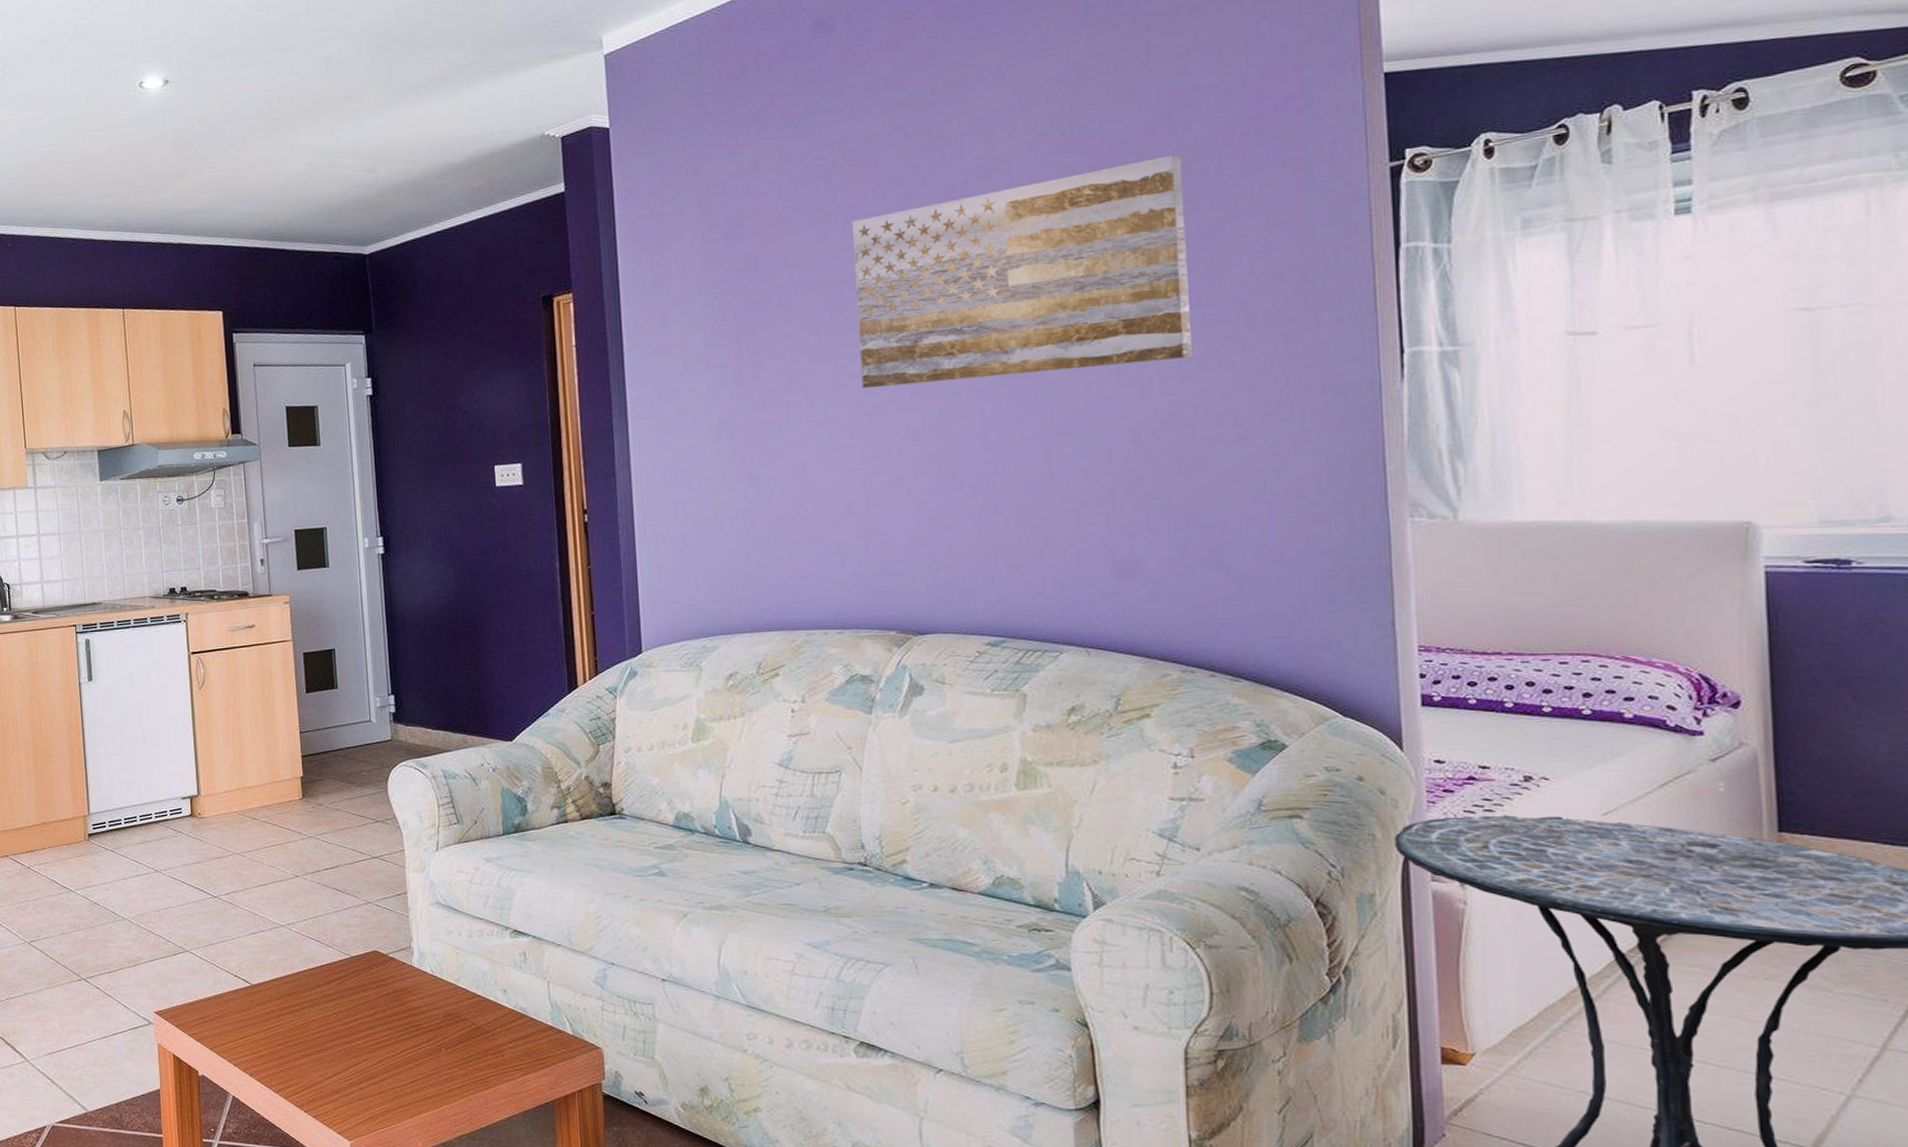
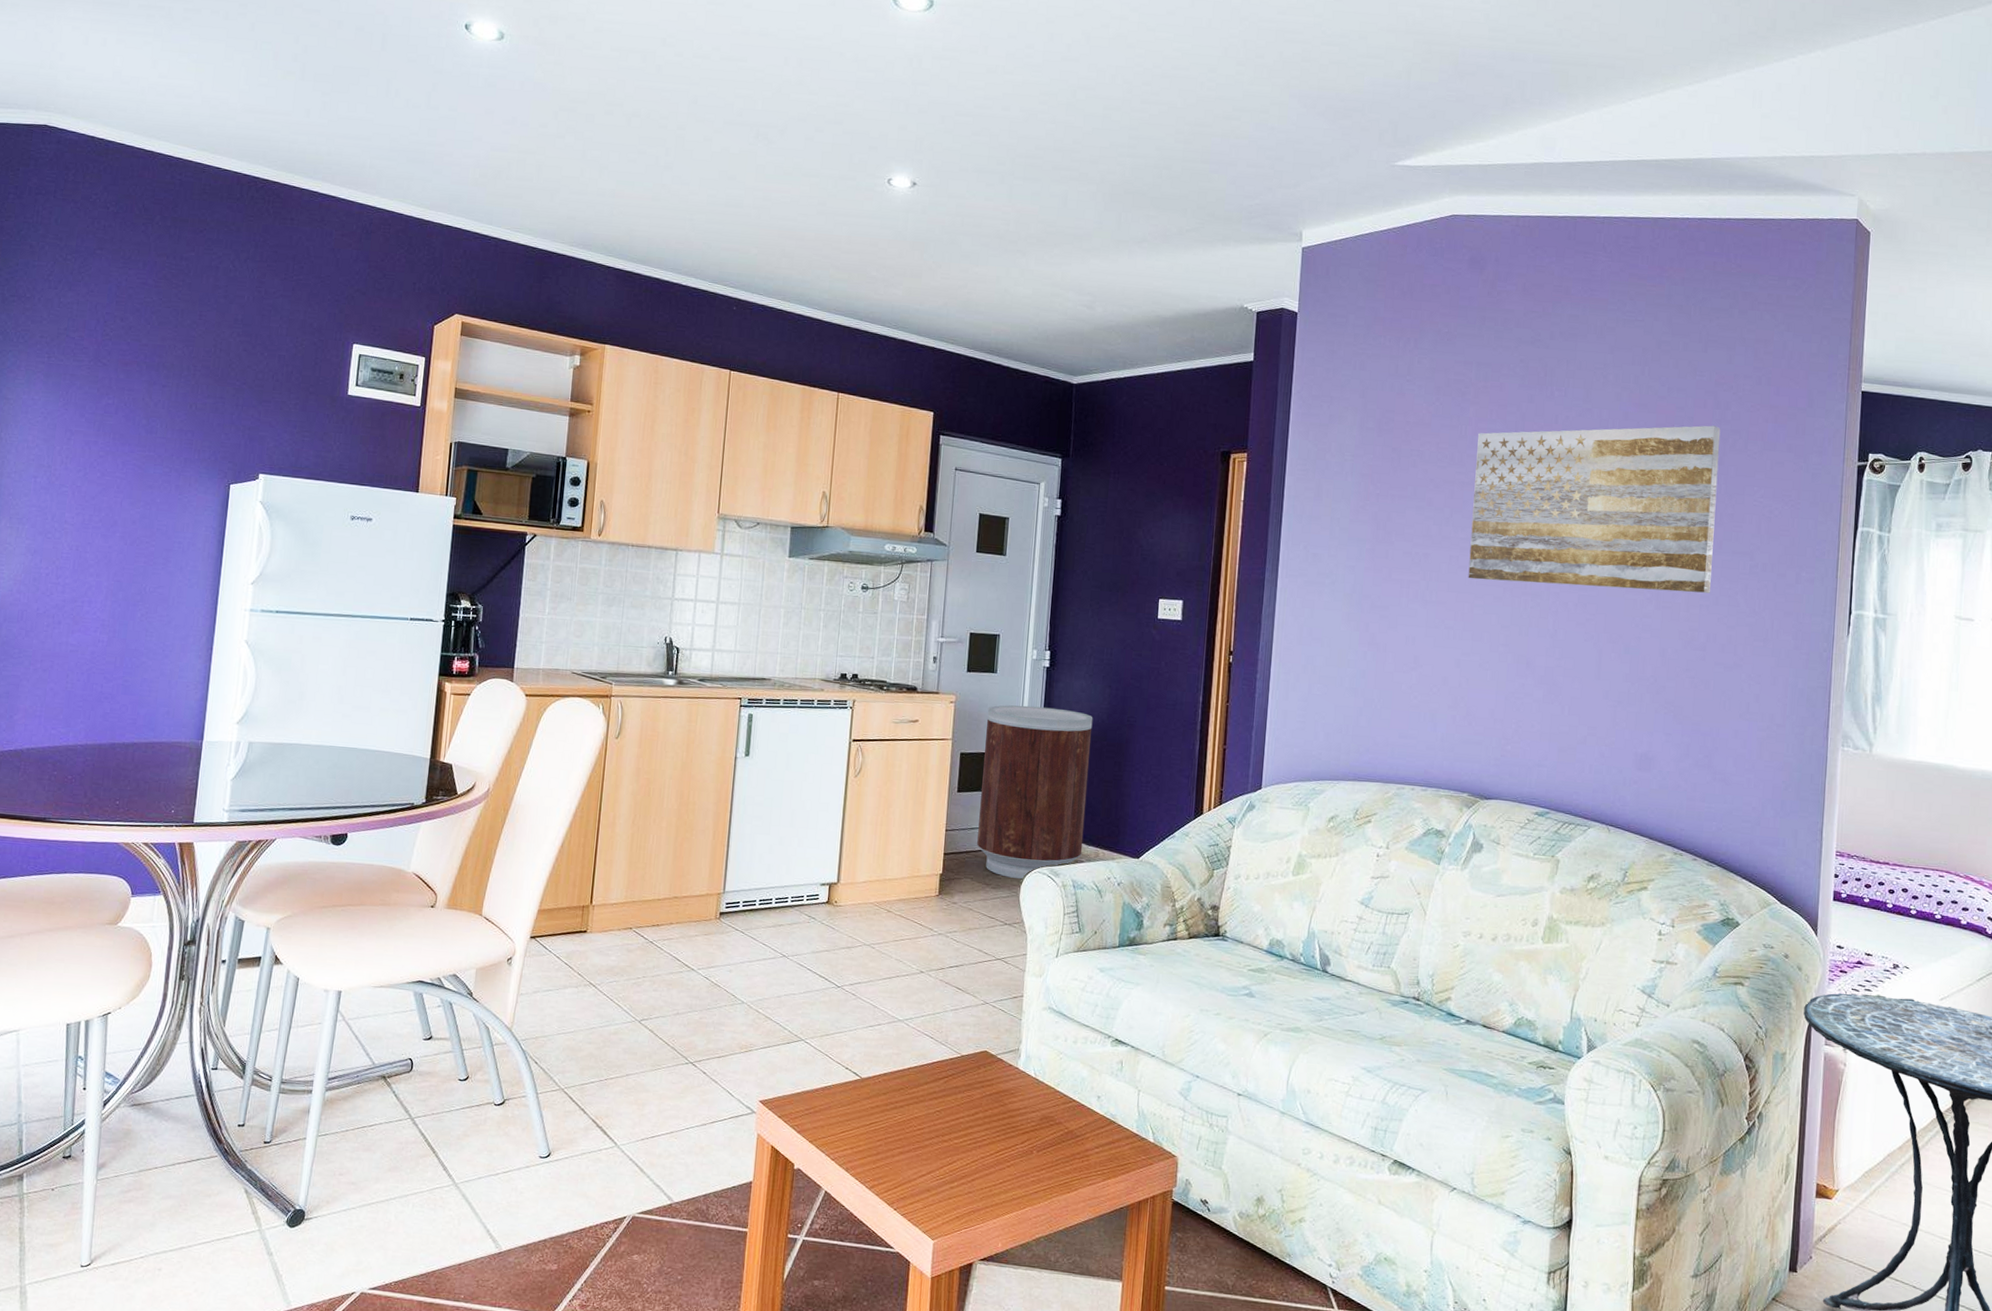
trash can: none [325,595,449,774] -> present [977,705,1093,879]

